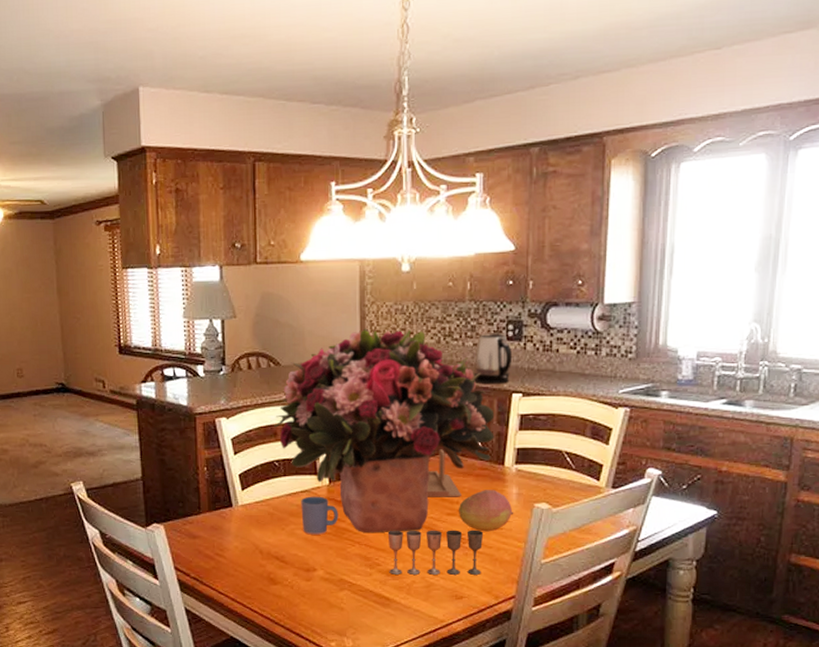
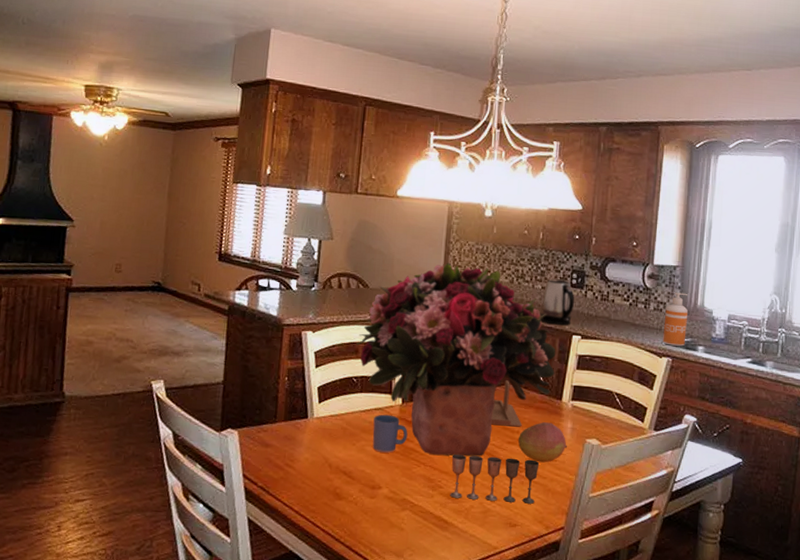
soap dispenser: none [618,332,648,394] -> present [663,292,689,347]

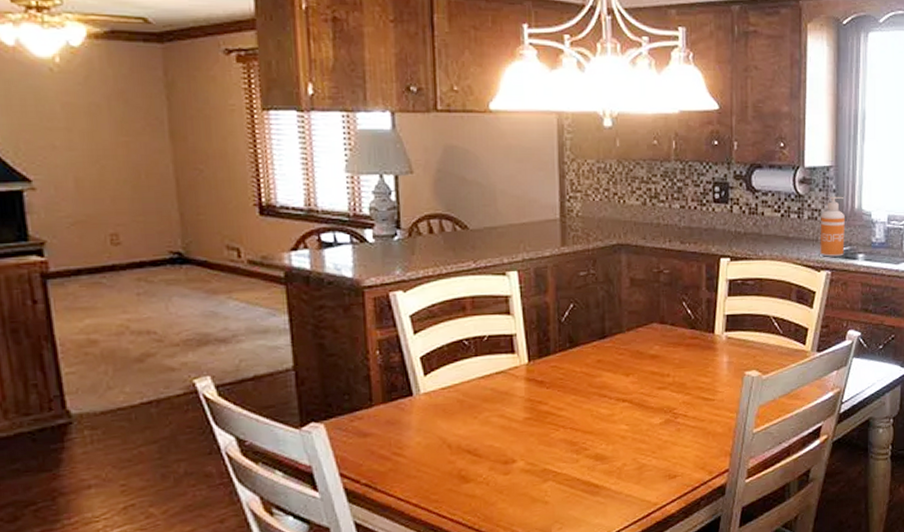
bouquet: present [356,262,556,456] -> none [462,188,704,415]
mug: present [372,414,408,453] -> none [496,377,540,422]
wine glass: present [450,454,540,504] -> none [595,403,696,459]
napkin holder: present [490,380,522,427] -> none [636,319,672,372]
fruit: present [517,422,568,463] -> none [669,359,726,405]
kettle: present [539,278,575,327] -> none [681,195,720,250]

